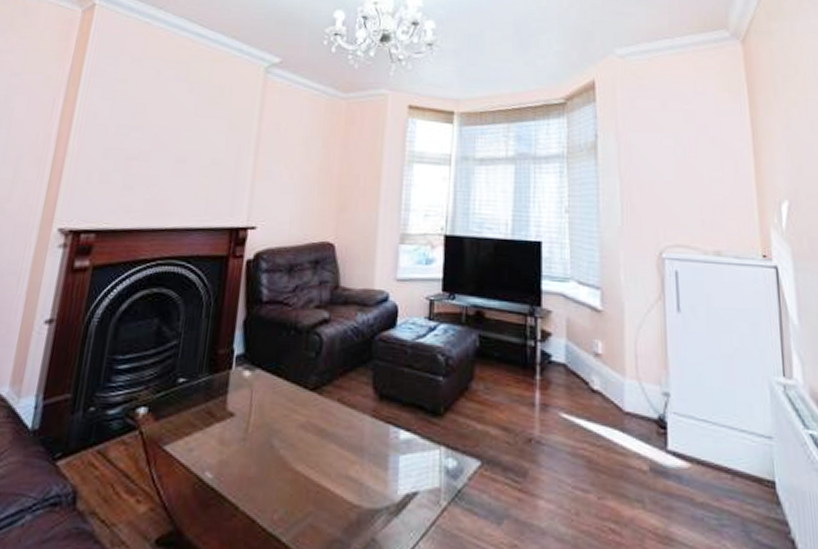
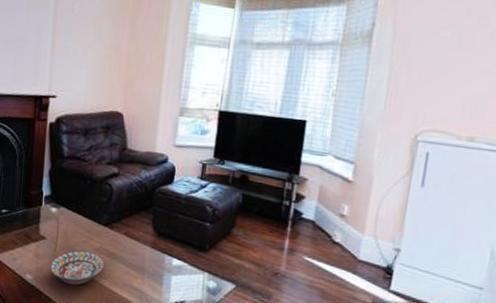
decorative bowl: none [239,429,311,482] -> present [50,250,104,285]

